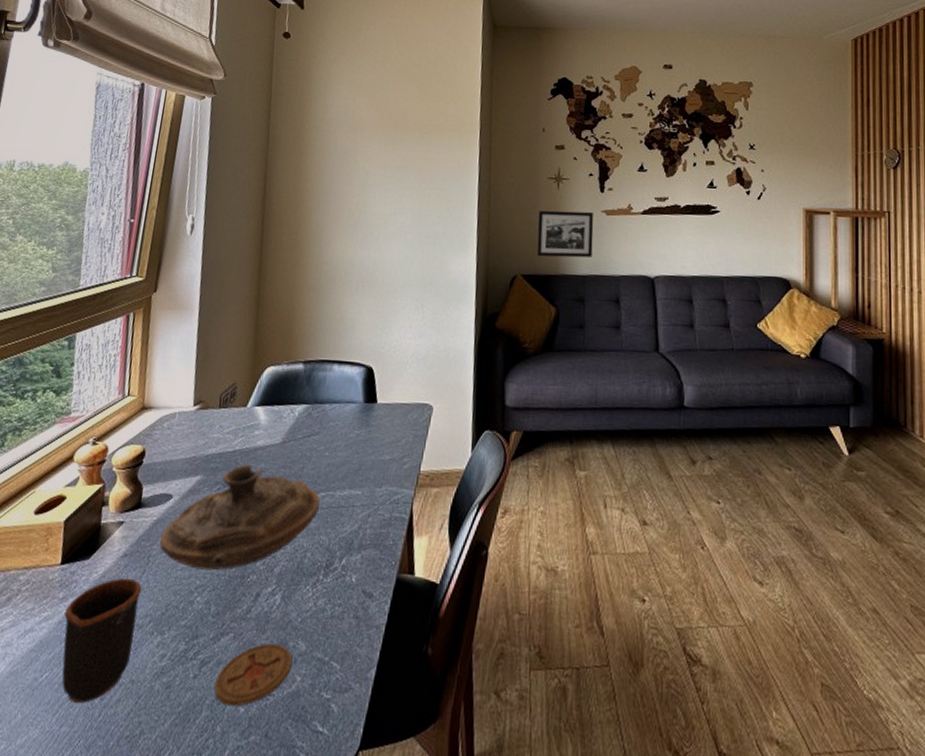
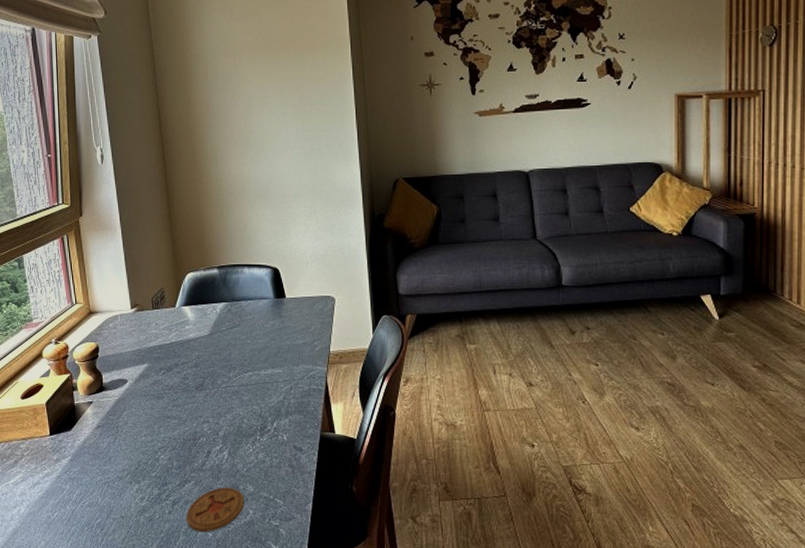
mug: present [62,577,142,703] -> none [61,443,117,533]
decorative bowl: present [159,464,320,571] -> none [123,352,248,436]
picture frame: present [537,210,594,258] -> none [414,115,468,160]

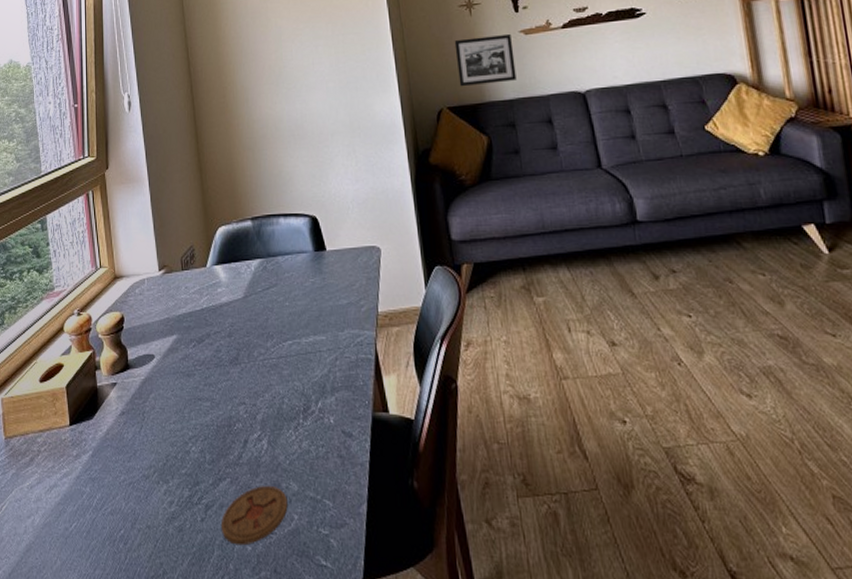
picture frame: none [414,115,468,160] -> present [454,34,517,87]

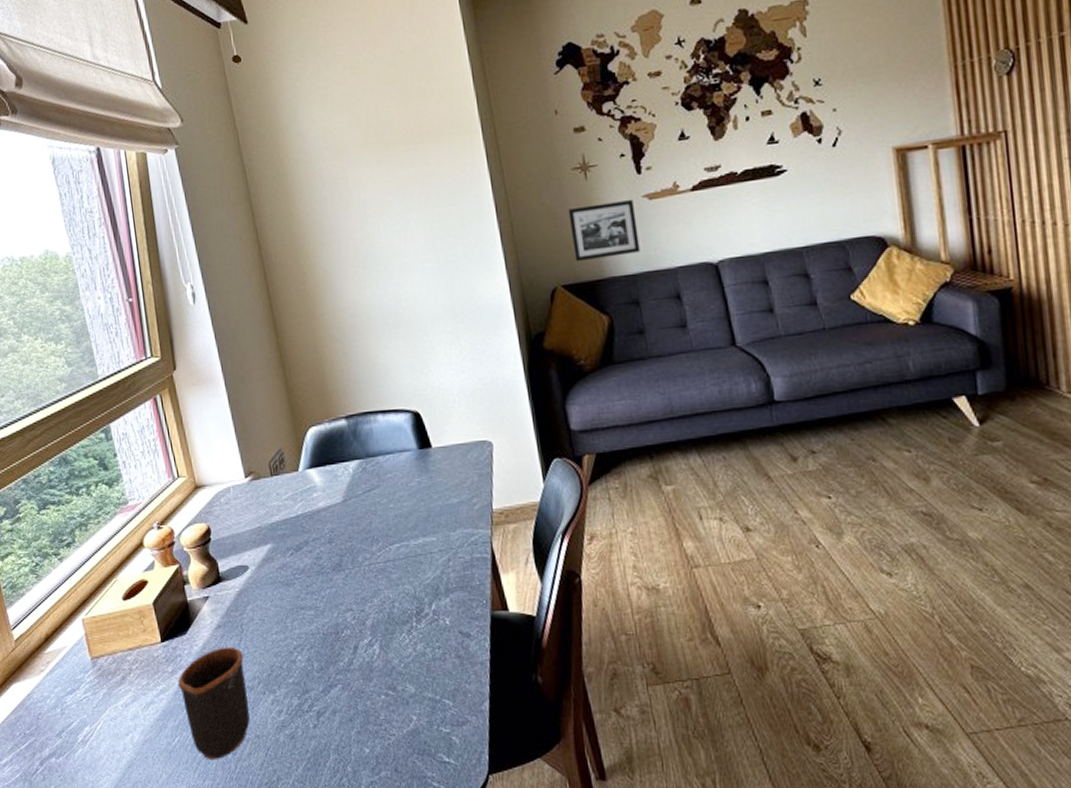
mug: none [81,433,143,548] -> present [178,646,250,759]
coaster: present [220,485,288,546] -> none [334,689,406,748]

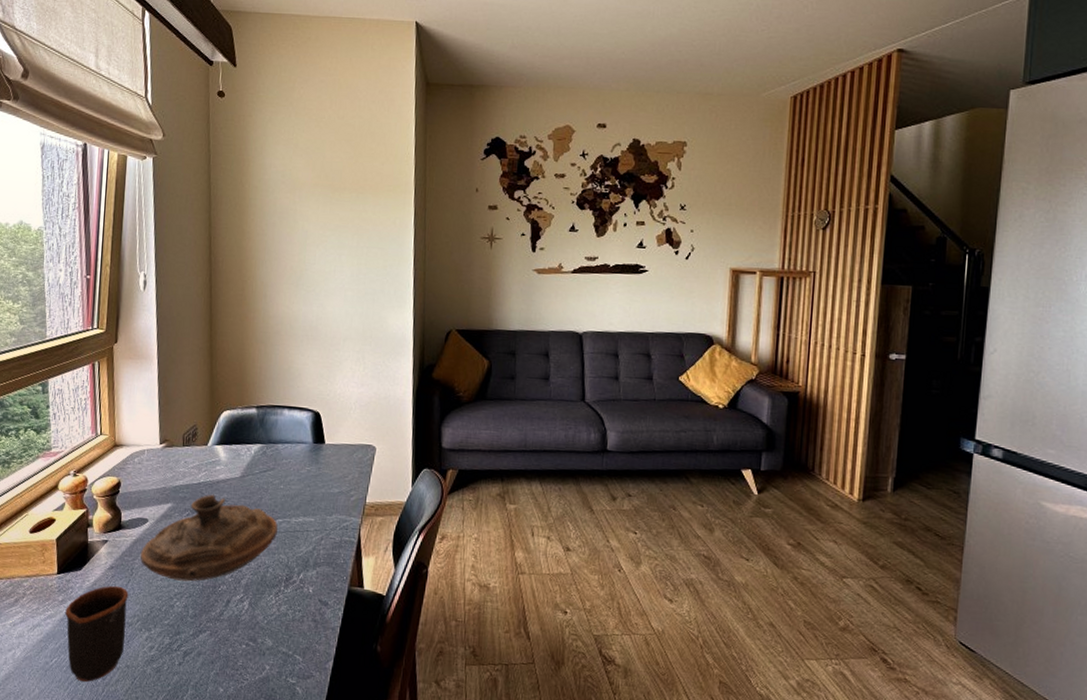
decorative bowl: none [247,526,397,631] -> present [140,494,278,582]
picture frame: present [568,200,640,262] -> none [470,269,525,314]

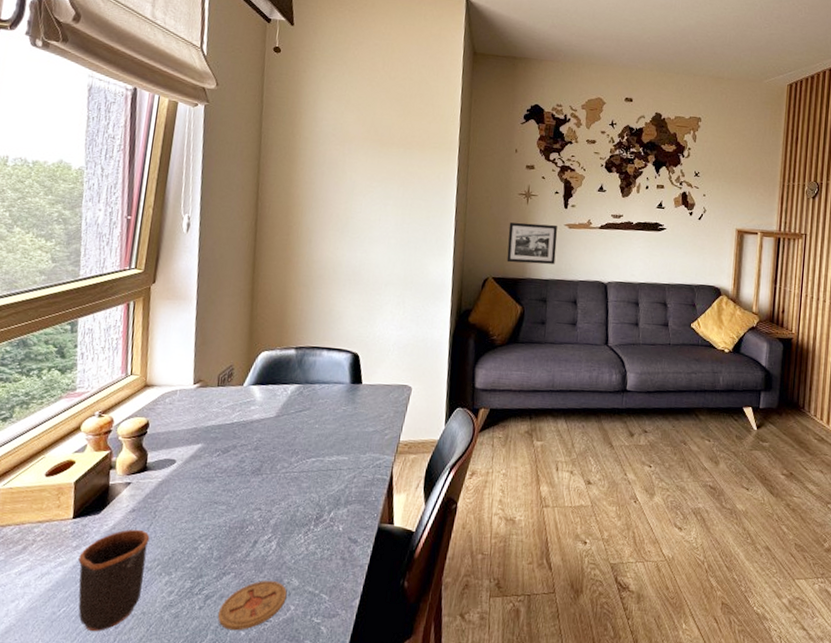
decorative bowl: present [140,494,278,582] -> none [164,434,311,523]
coaster: none [196,639,262,688] -> present [217,580,287,631]
picture frame: none [470,269,525,314] -> present [506,222,558,265]

